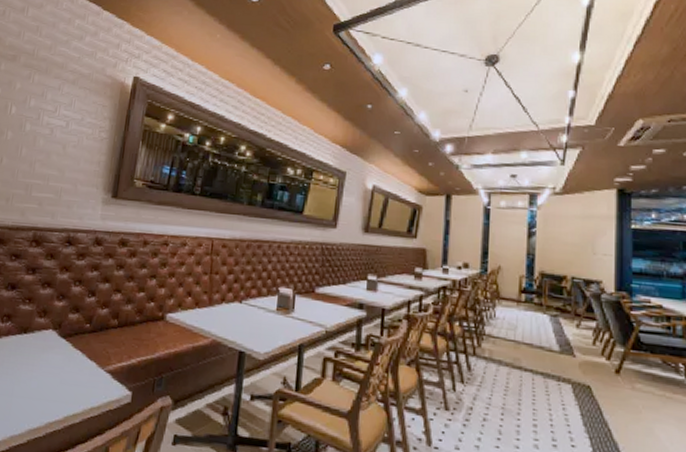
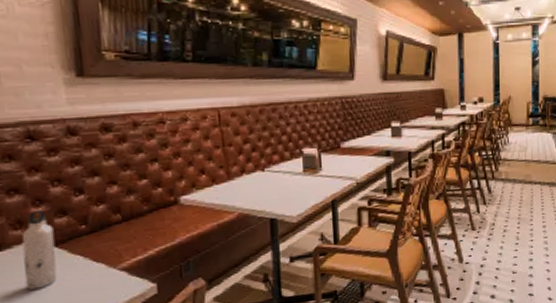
water bottle: none [35,303,67,374] -> present [21,209,58,290]

